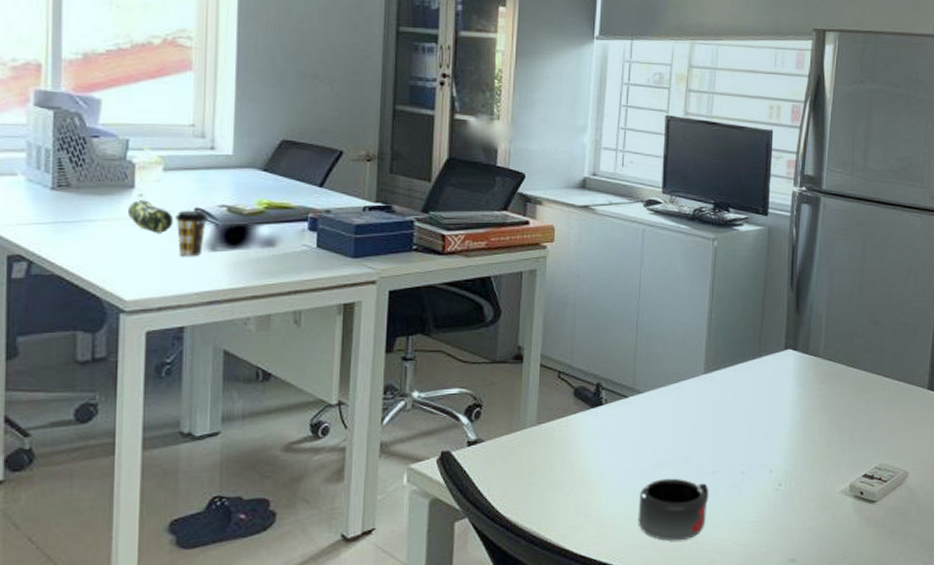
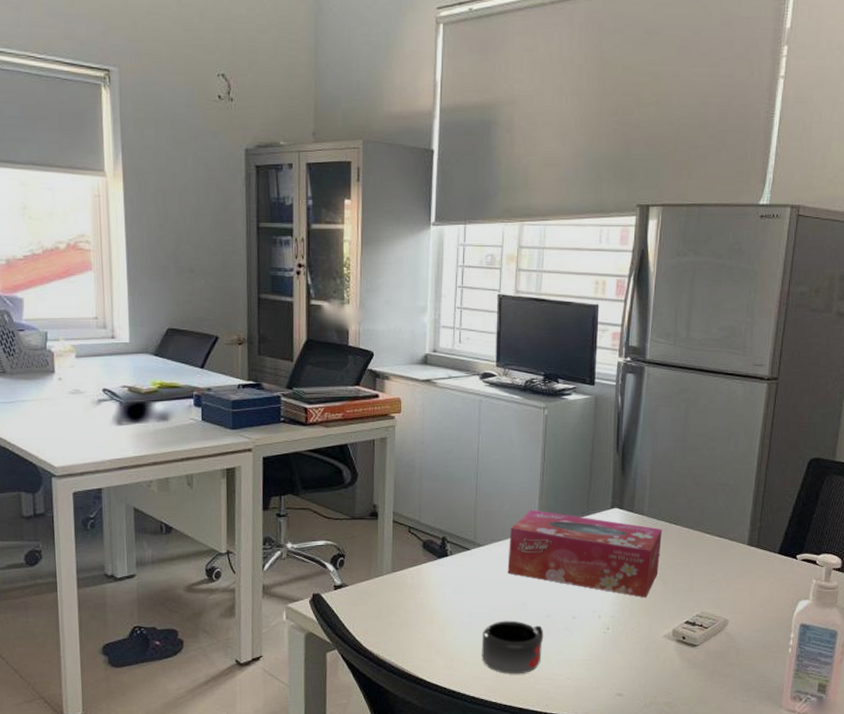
pencil case: present [128,200,174,233] -> none [52,383,87,411]
coffee cup: present [175,210,209,257] -> none [88,390,114,430]
tissue box: none [670,351,838,449] -> present [507,509,662,598]

